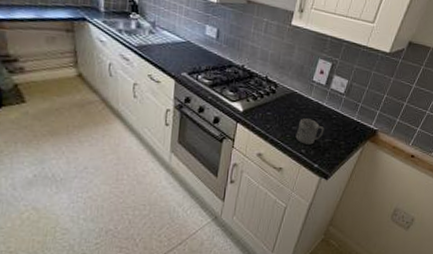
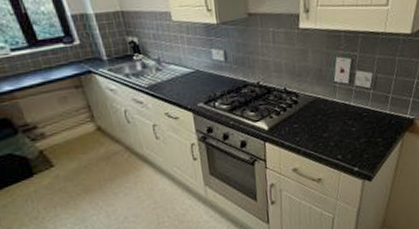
mug: present [295,118,324,145] -> none [328,122,357,150]

